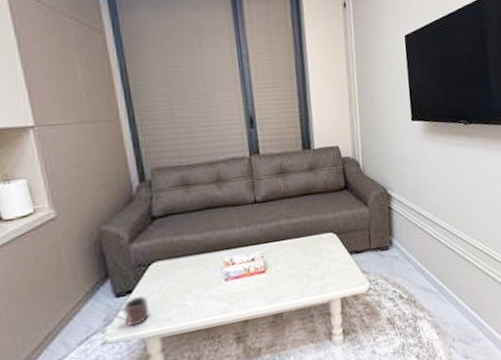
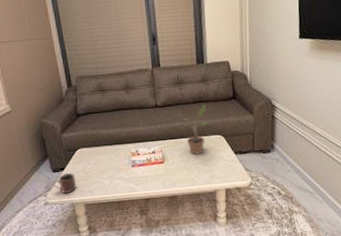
potted plant: none [286,196,320,259] -> present [181,104,210,155]

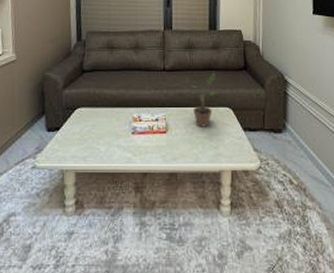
mug: present [53,172,77,194] -> none [45,133,71,159]

